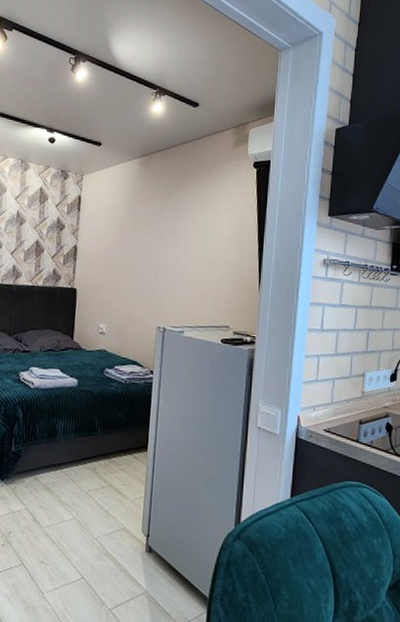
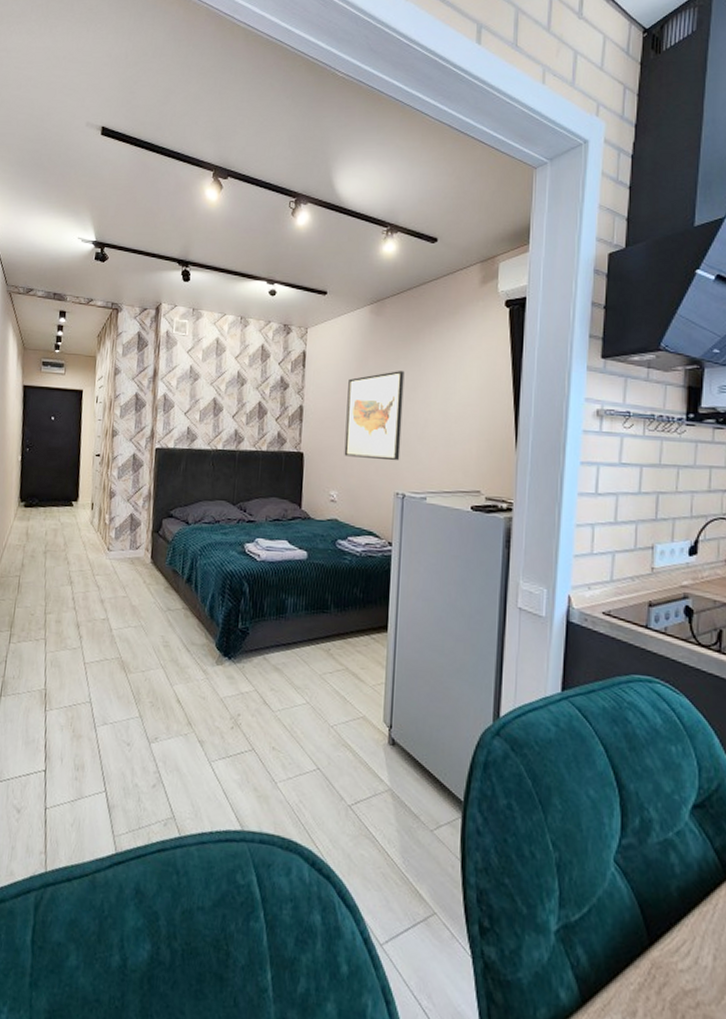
wall art: none [113,218,168,299] -> present [344,371,405,461]

